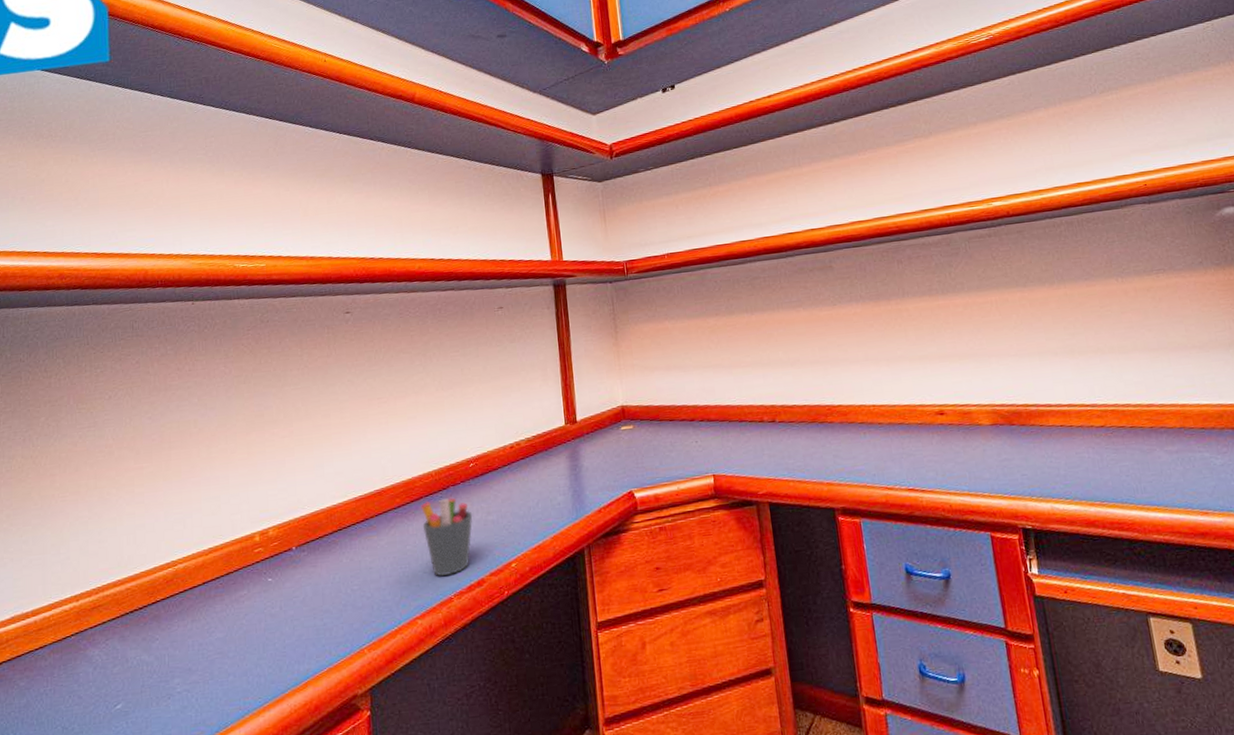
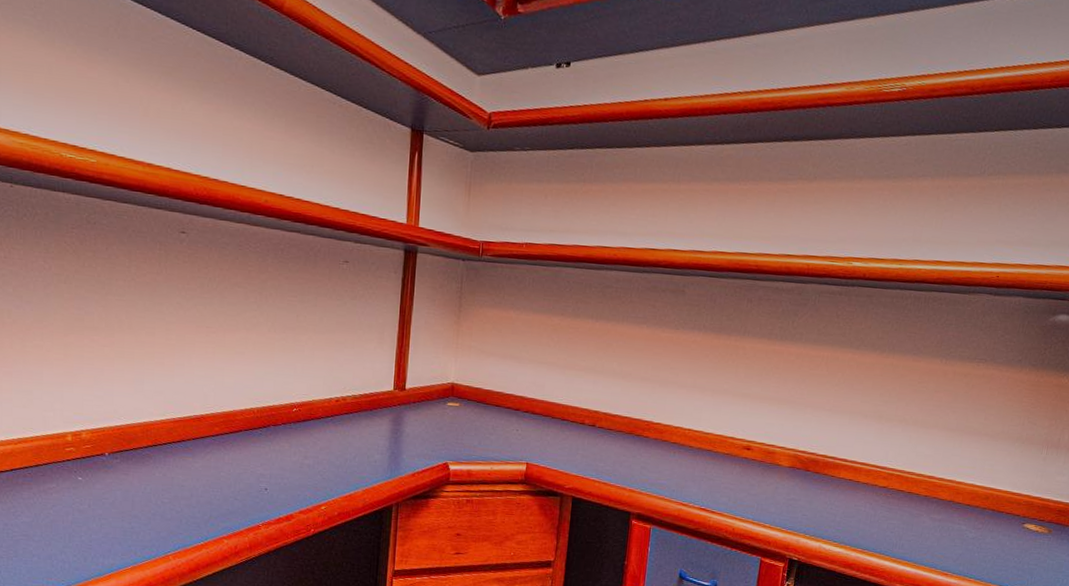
pen holder: present [421,498,473,577] -> none [238,434,290,506]

